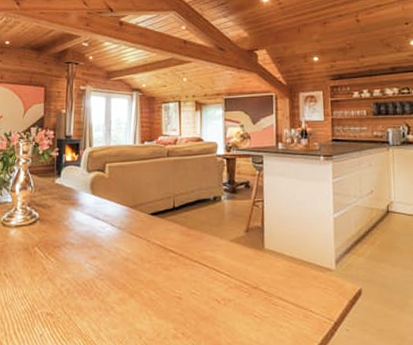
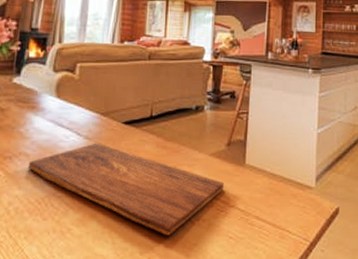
cutting board: none [74,232,245,314] -> present [29,142,224,236]

